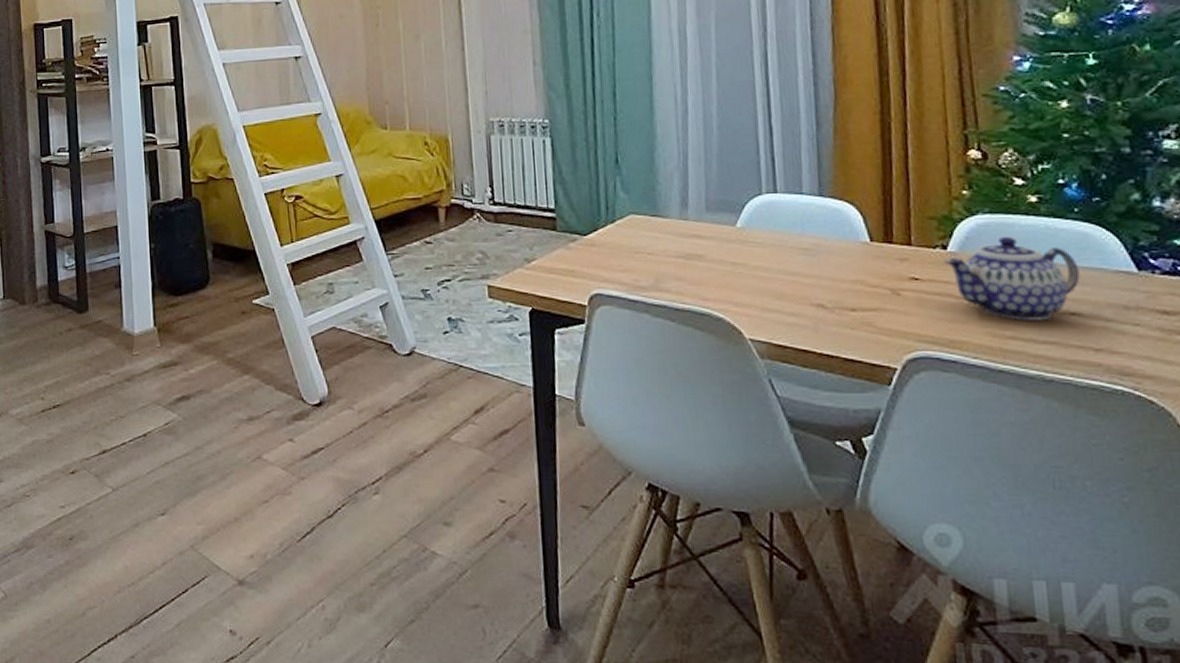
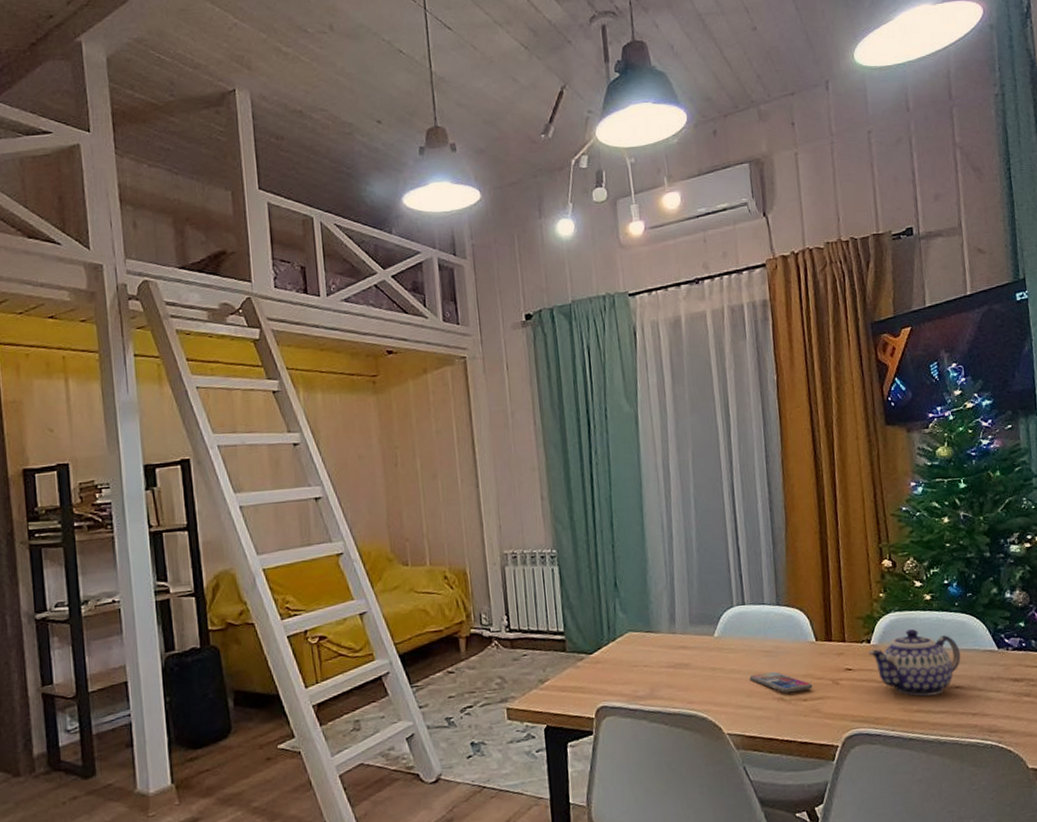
smartphone: none [780,274,865,300] -> present [749,672,813,693]

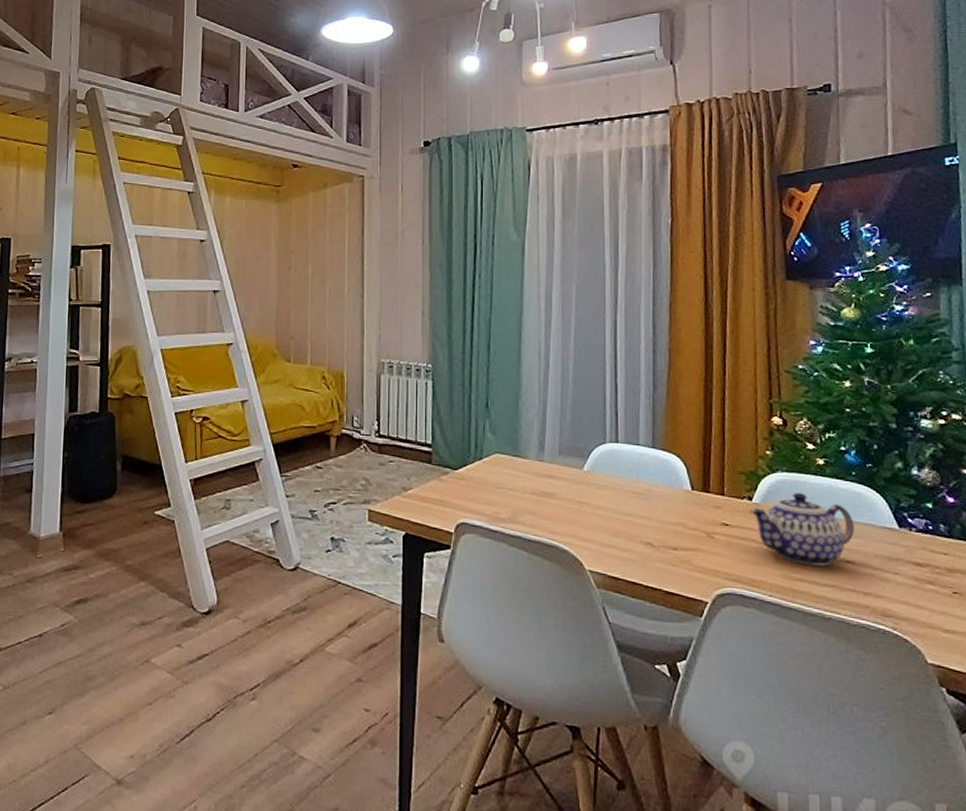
smartphone: present [749,672,813,693] -> none [617,514,685,539]

